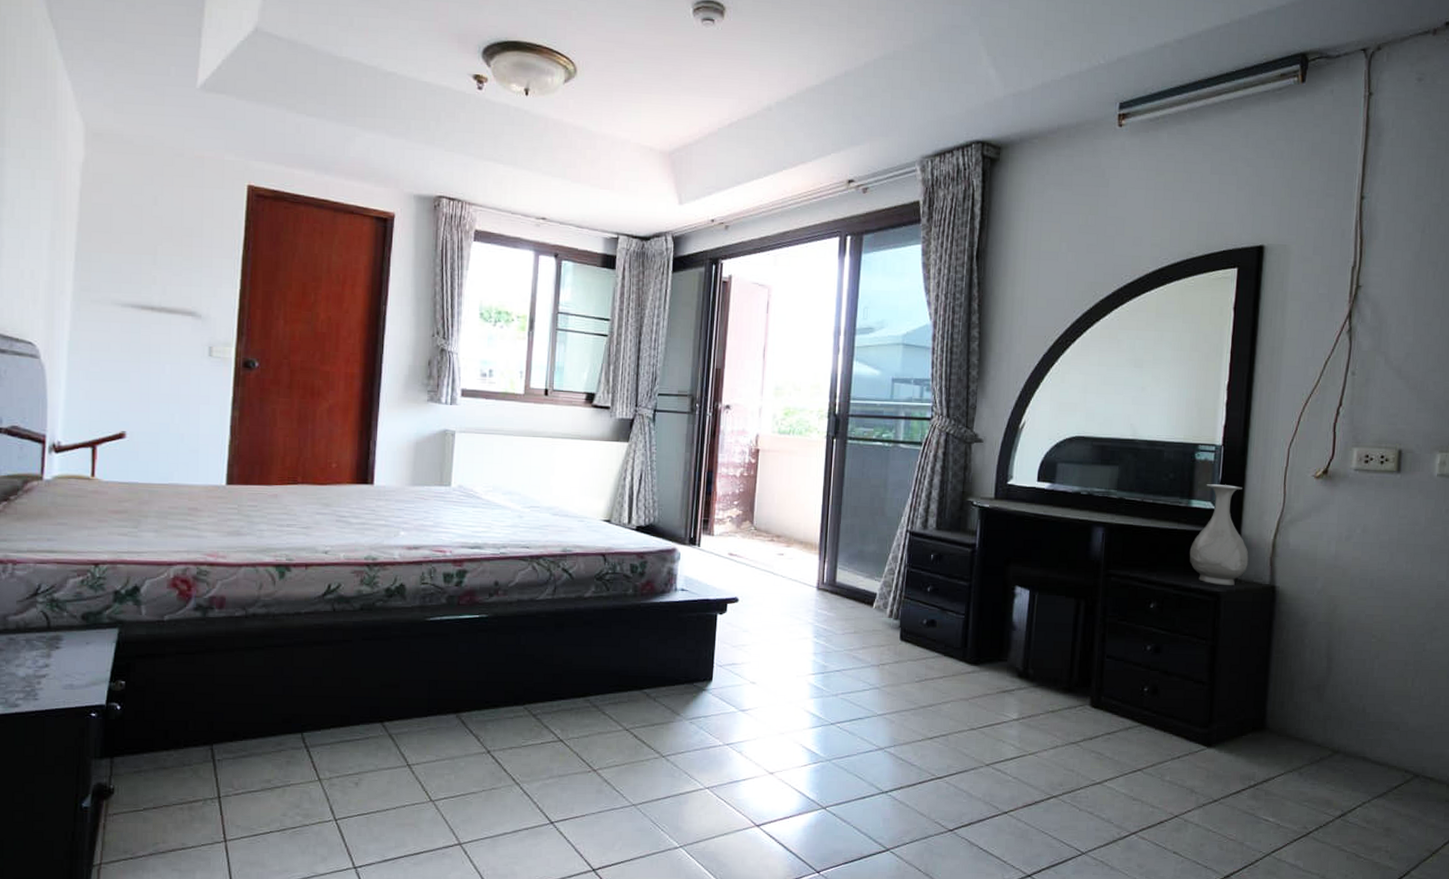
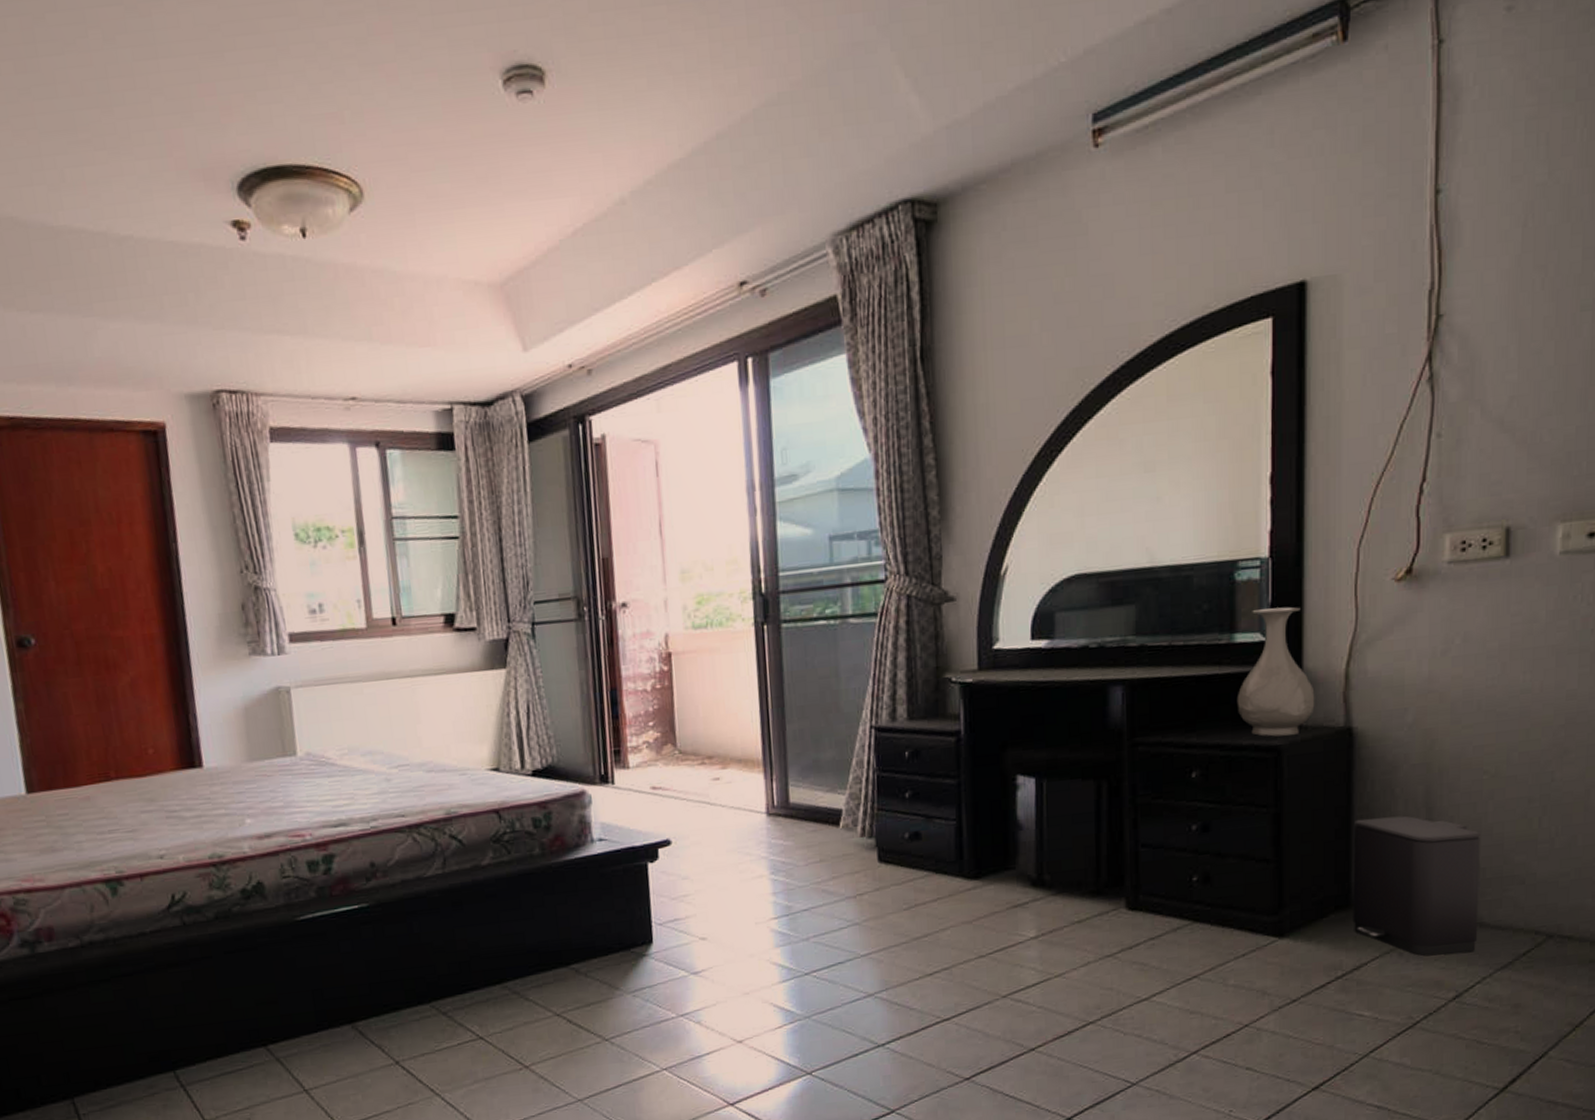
pedal bin: none [1265,660,1367,780] -> present [1353,815,1480,956]

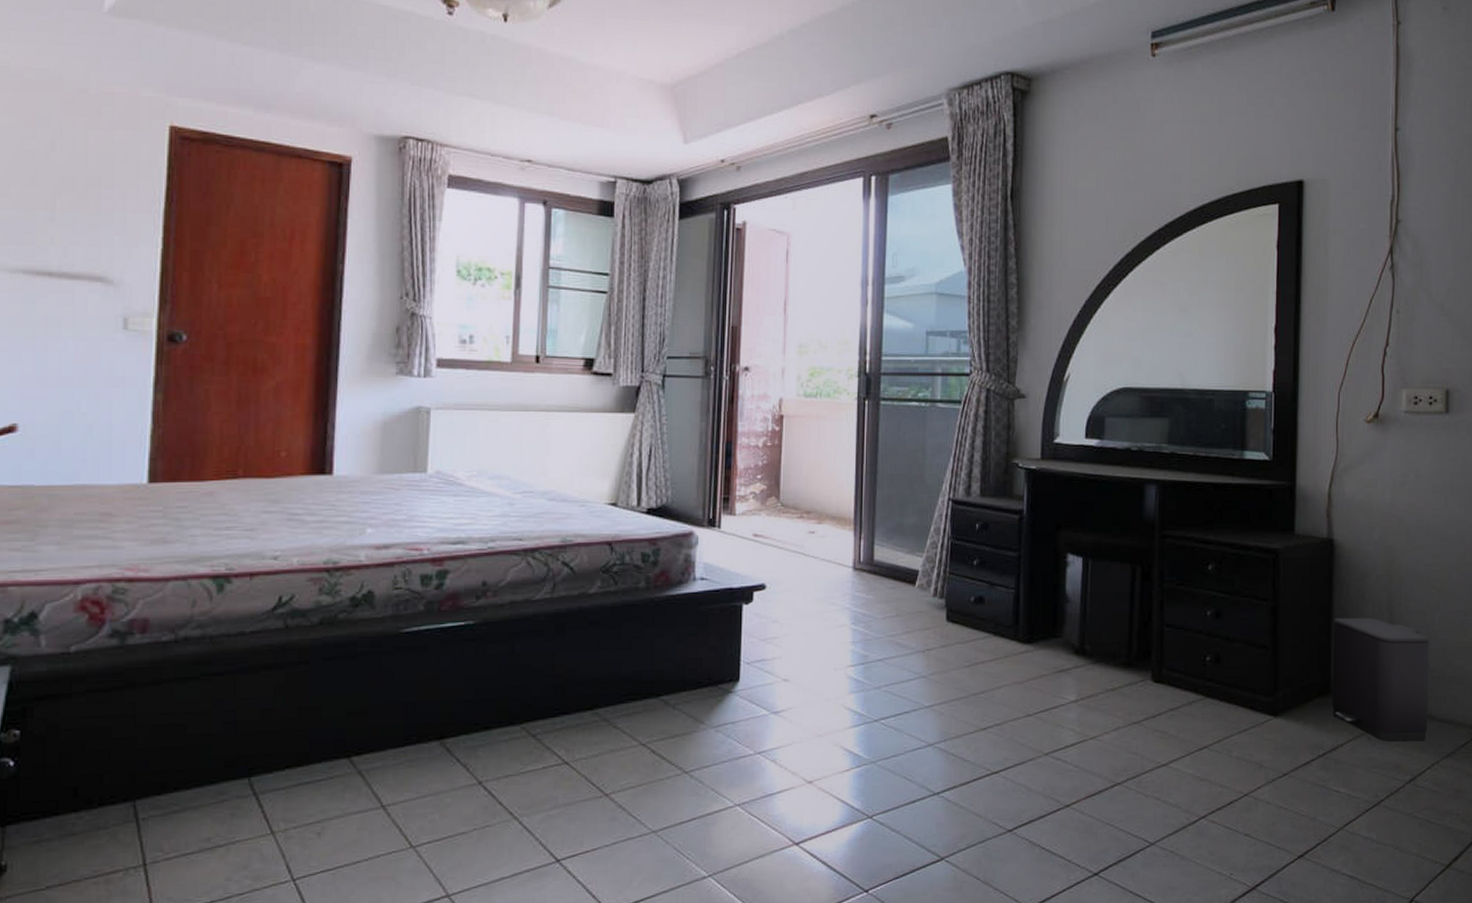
vase: present [1236,606,1315,737] -> none [1245,432,1305,542]

